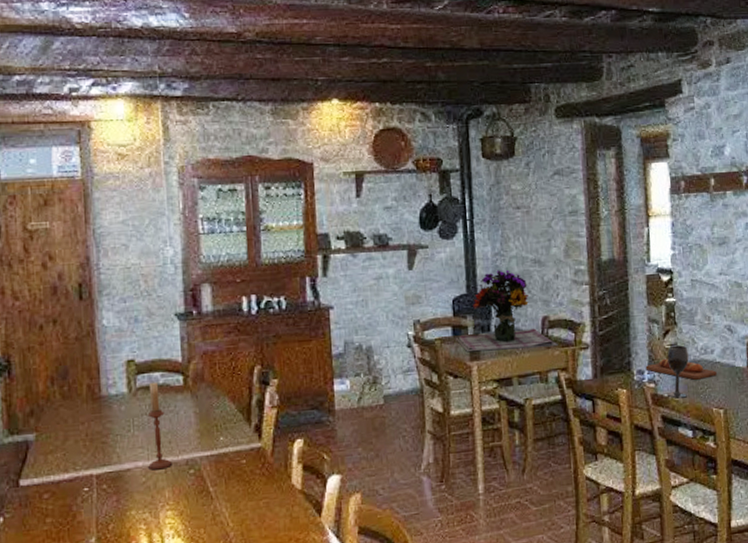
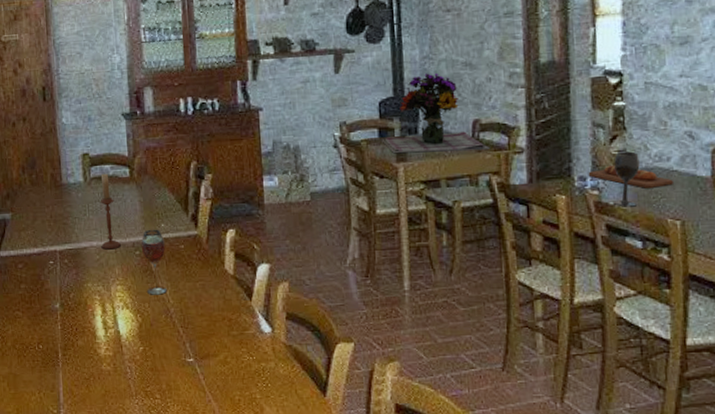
wineglass: none [196,443,226,519] -> present [141,229,167,295]

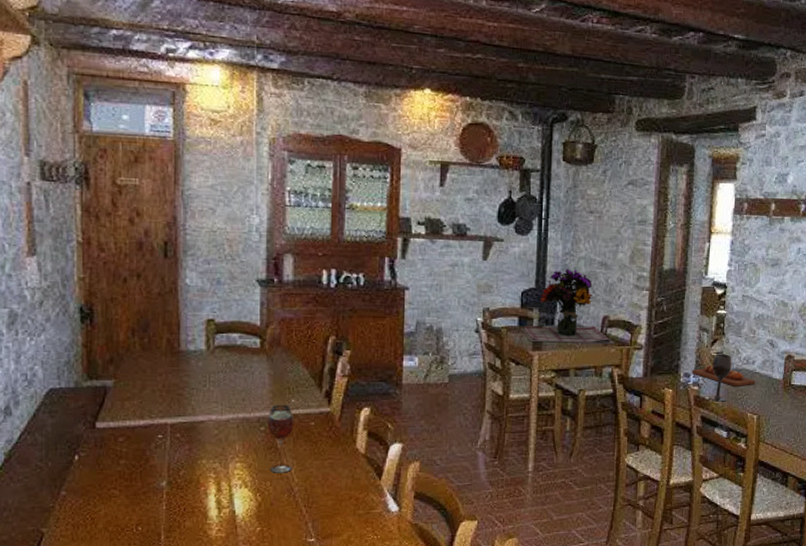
candlestick: present [100,173,121,250] -> none [221,342,244,424]

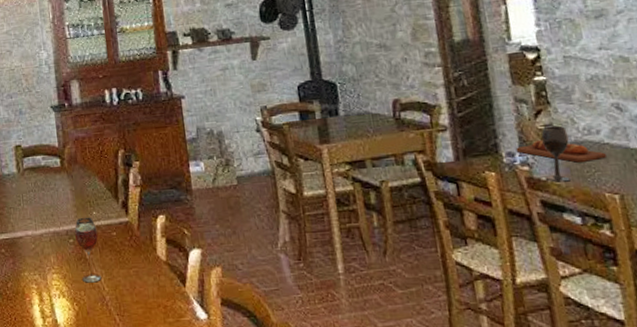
flower arrangement: present [520,267,615,344] -> none [303,55,413,135]

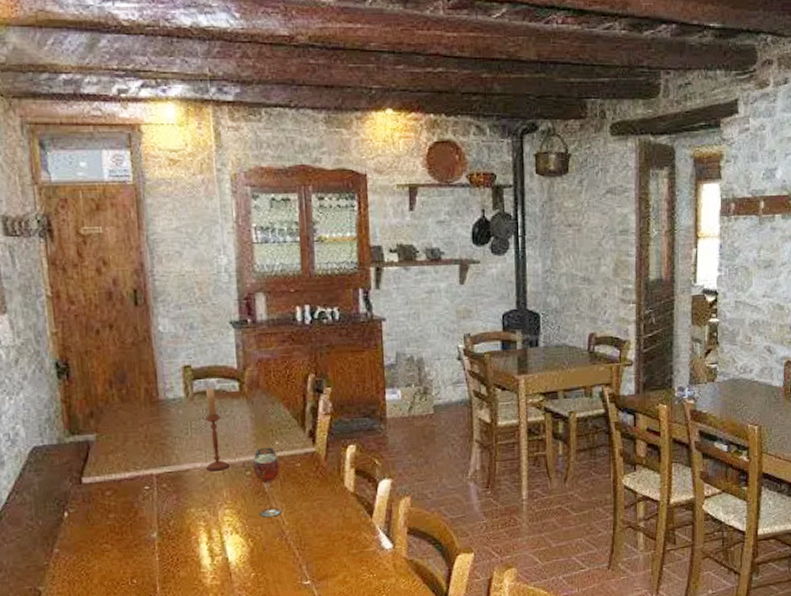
candlestick: none [33,164,55,239] -> present [204,387,229,471]
bread loaf: present [516,139,606,164] -> none [686,376,754,399]
wine glass: present [541,125,570,182] -> none [705,364,728,415]

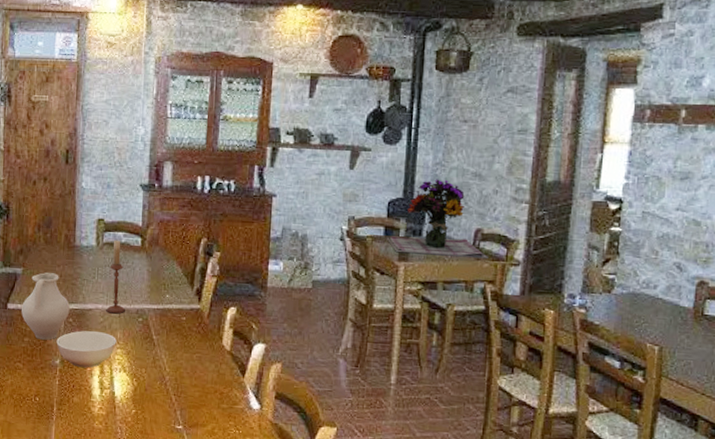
jug: none [100,435,162,513] -> present [21,272,70,340]
bowl: none [150,493,223,537] -> present [56,331,117,368]
wineglass: present [252,447,282,518] -> none [144,298,168,362]
flower arrangement: none [504,285,603,366] -> present [386,178,488,258]

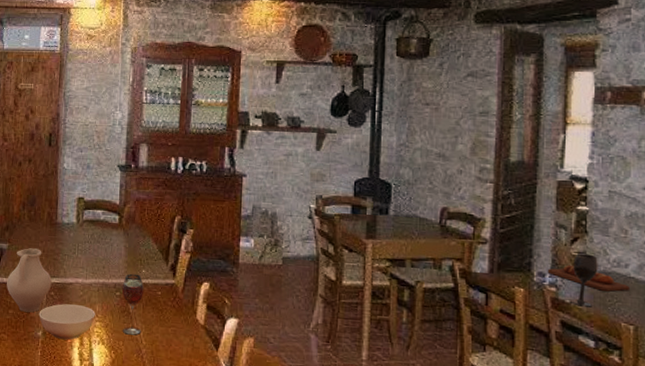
candlestick: present [106,240,125,314] -> none [85,217,104,288]
wineglass: none [144,298,168,362] -> present [121,273,145,335]
flower arrangement: present [386,178,488,258] -> none [354,158,455,236]
bread loaf: none [578,286,657,314] -> present [547,264,629,292]
wine glass: none [597,275,628,329] -> present [569,253,598,307]

